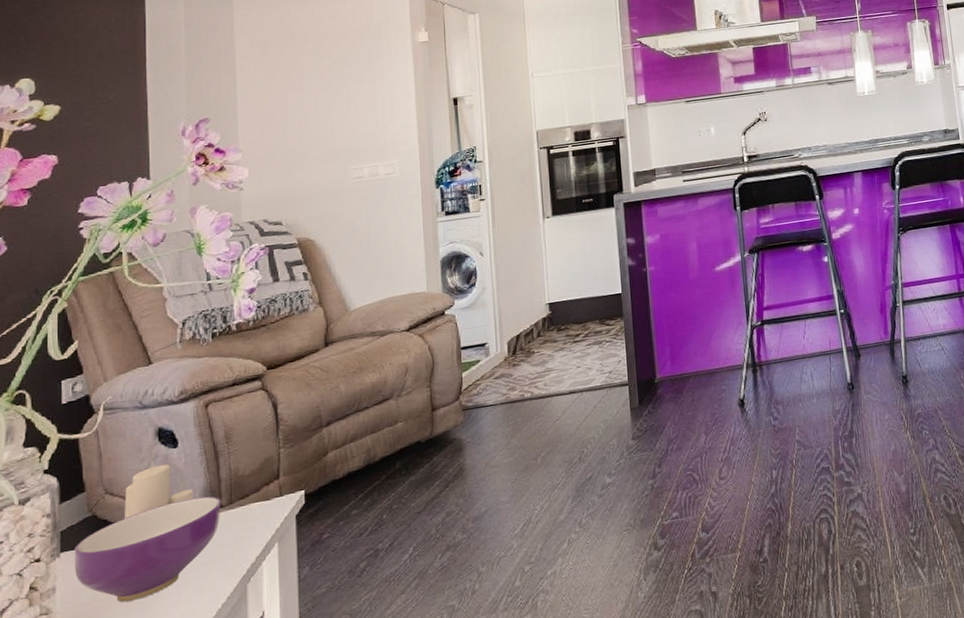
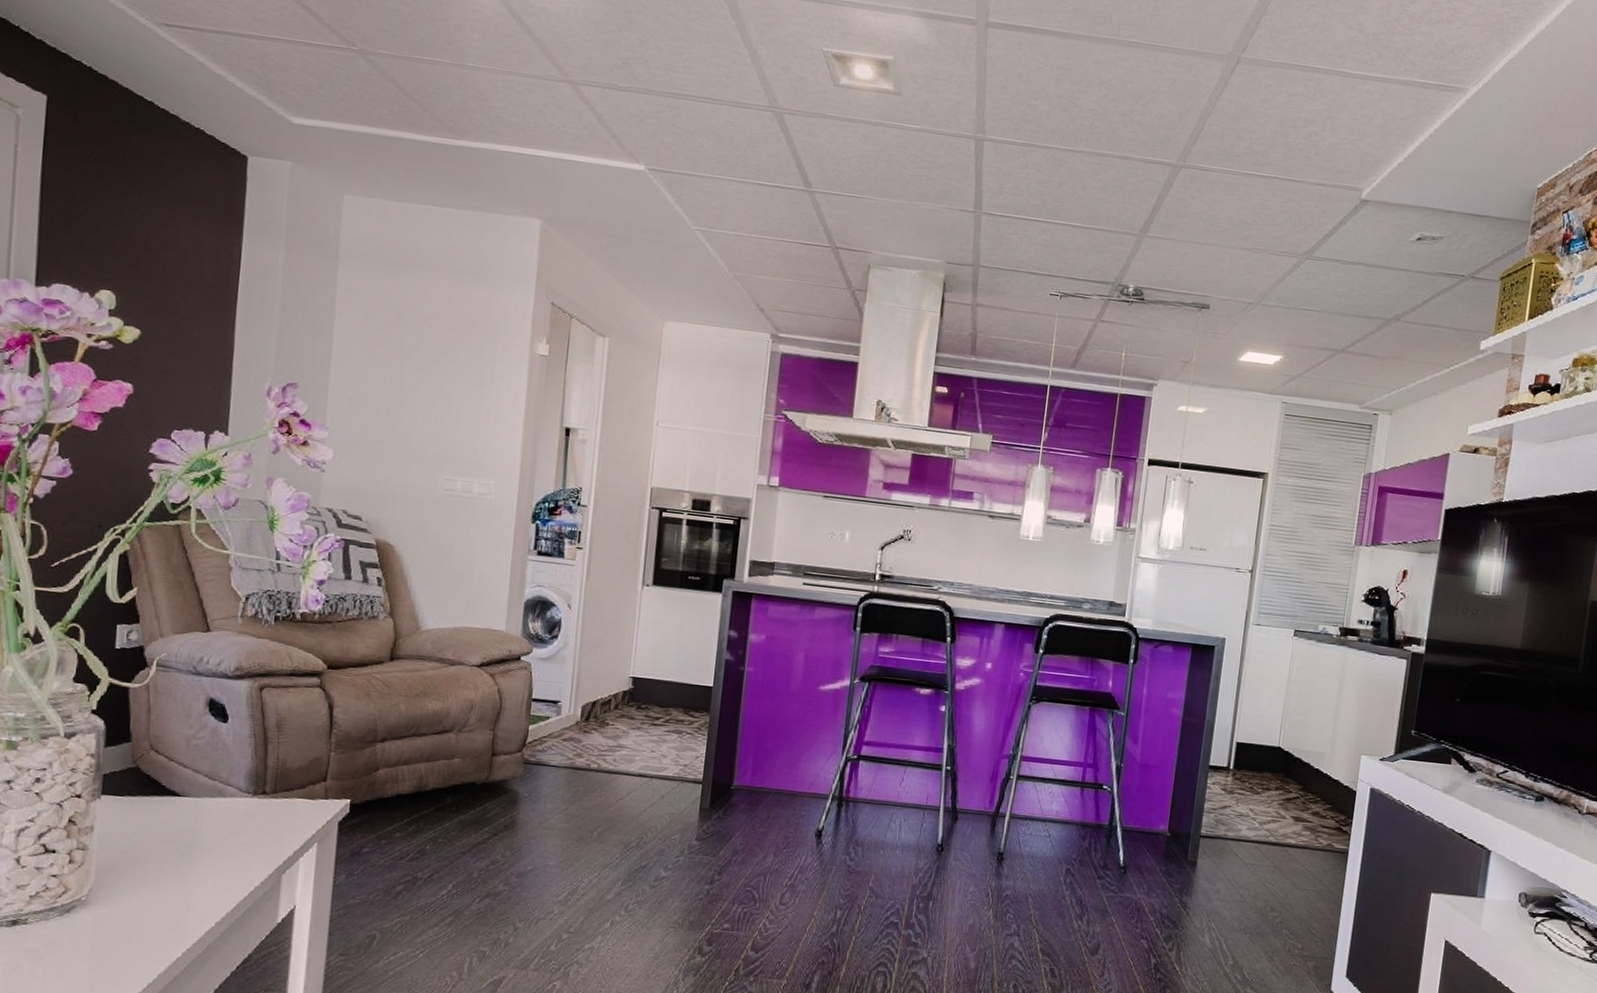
bowl: present [74,496,221,603] -> none [113,775,265,861]
candle: present [125,459,194,519] -> none [167,727,240,780]

